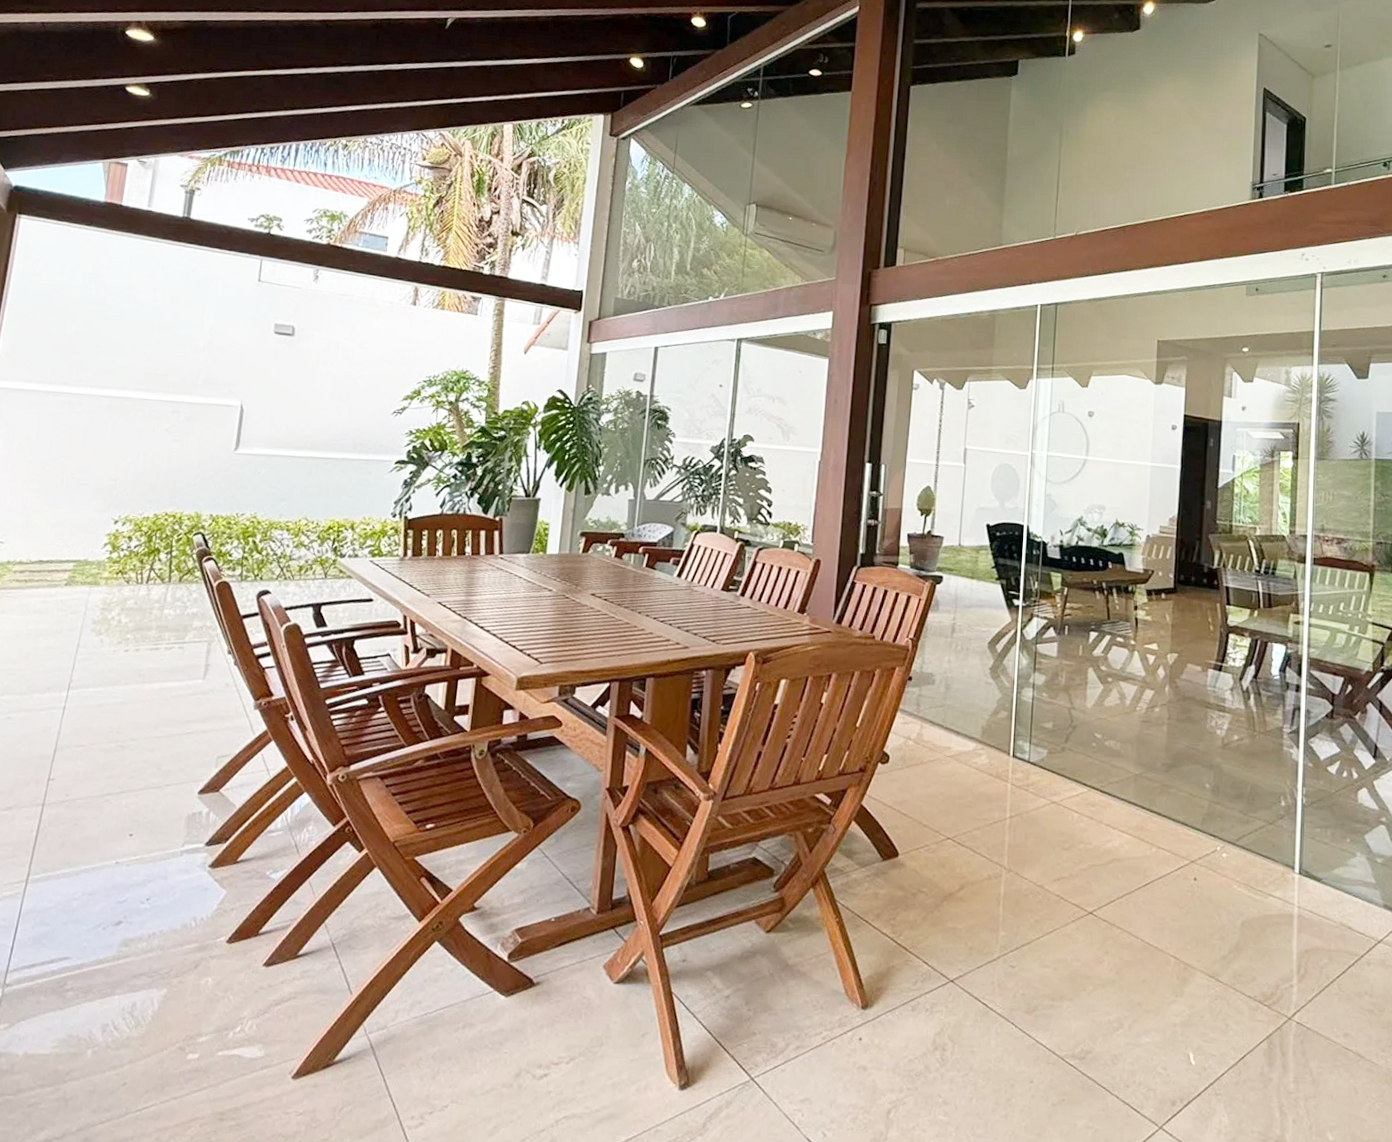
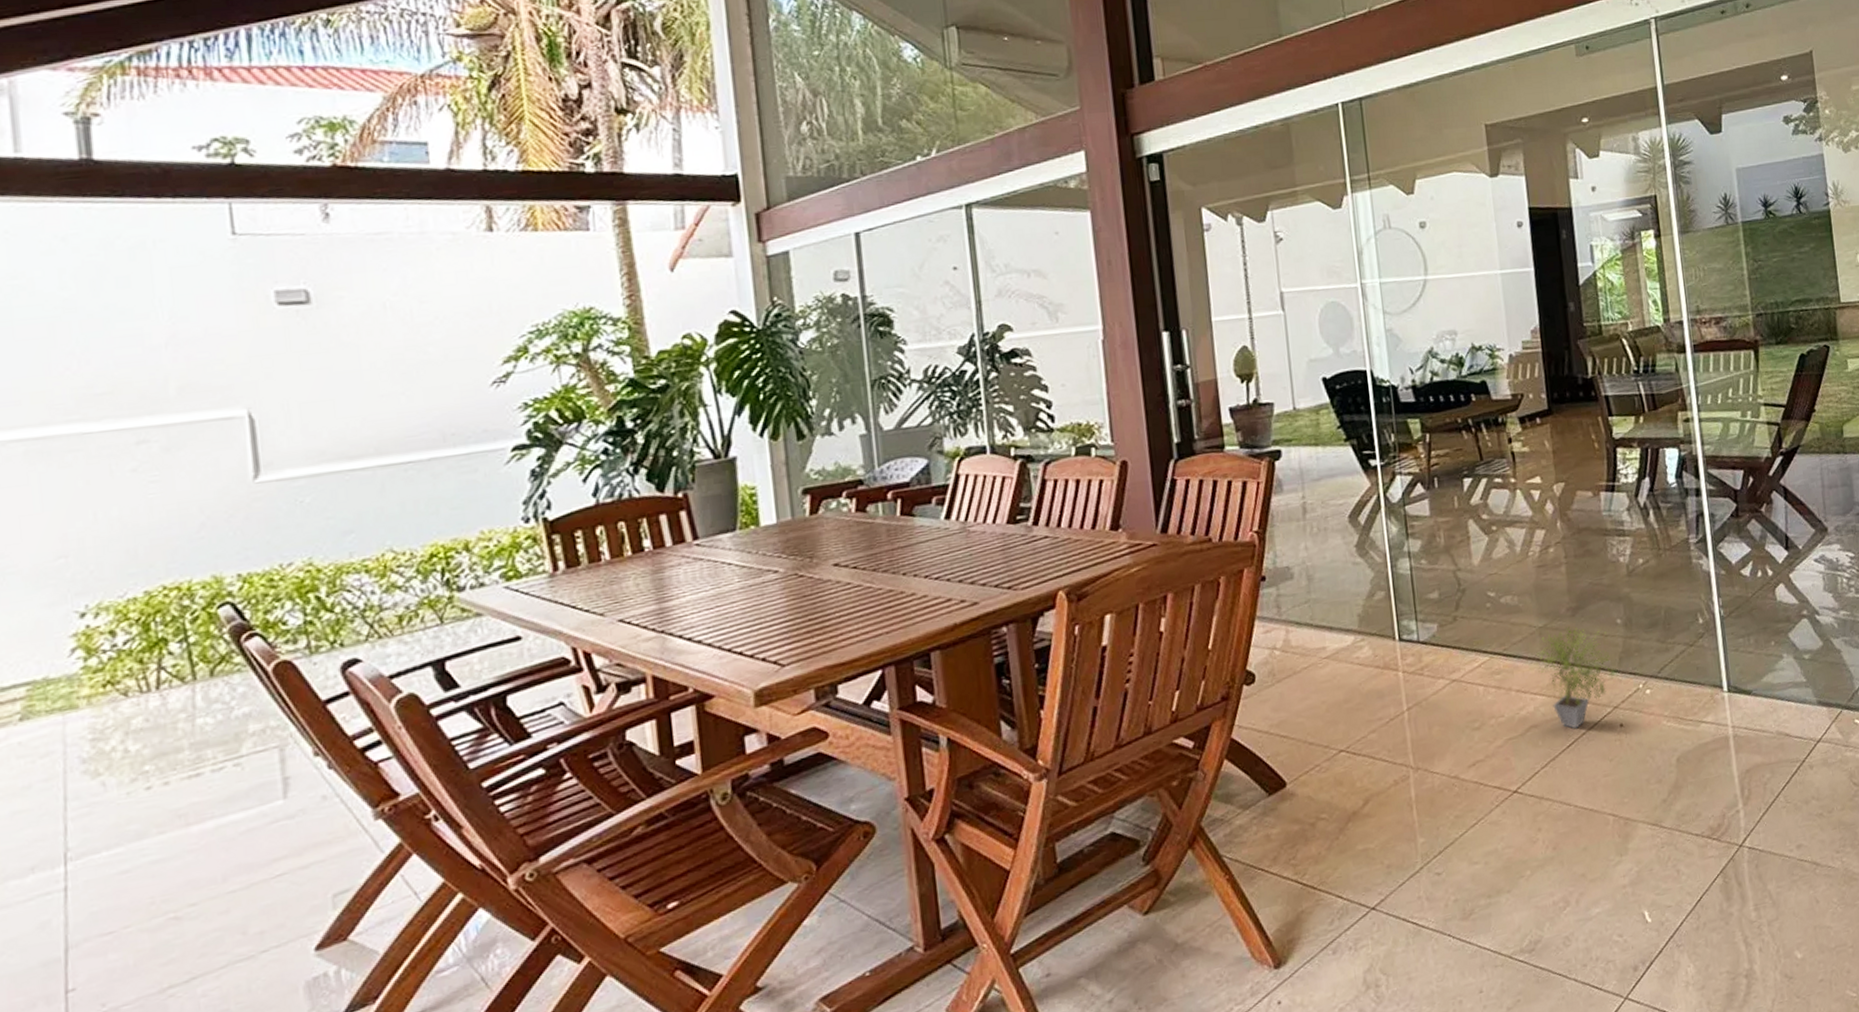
potted plant: none [1128,779,1196,872] -> present [1535,627,1615,730]

